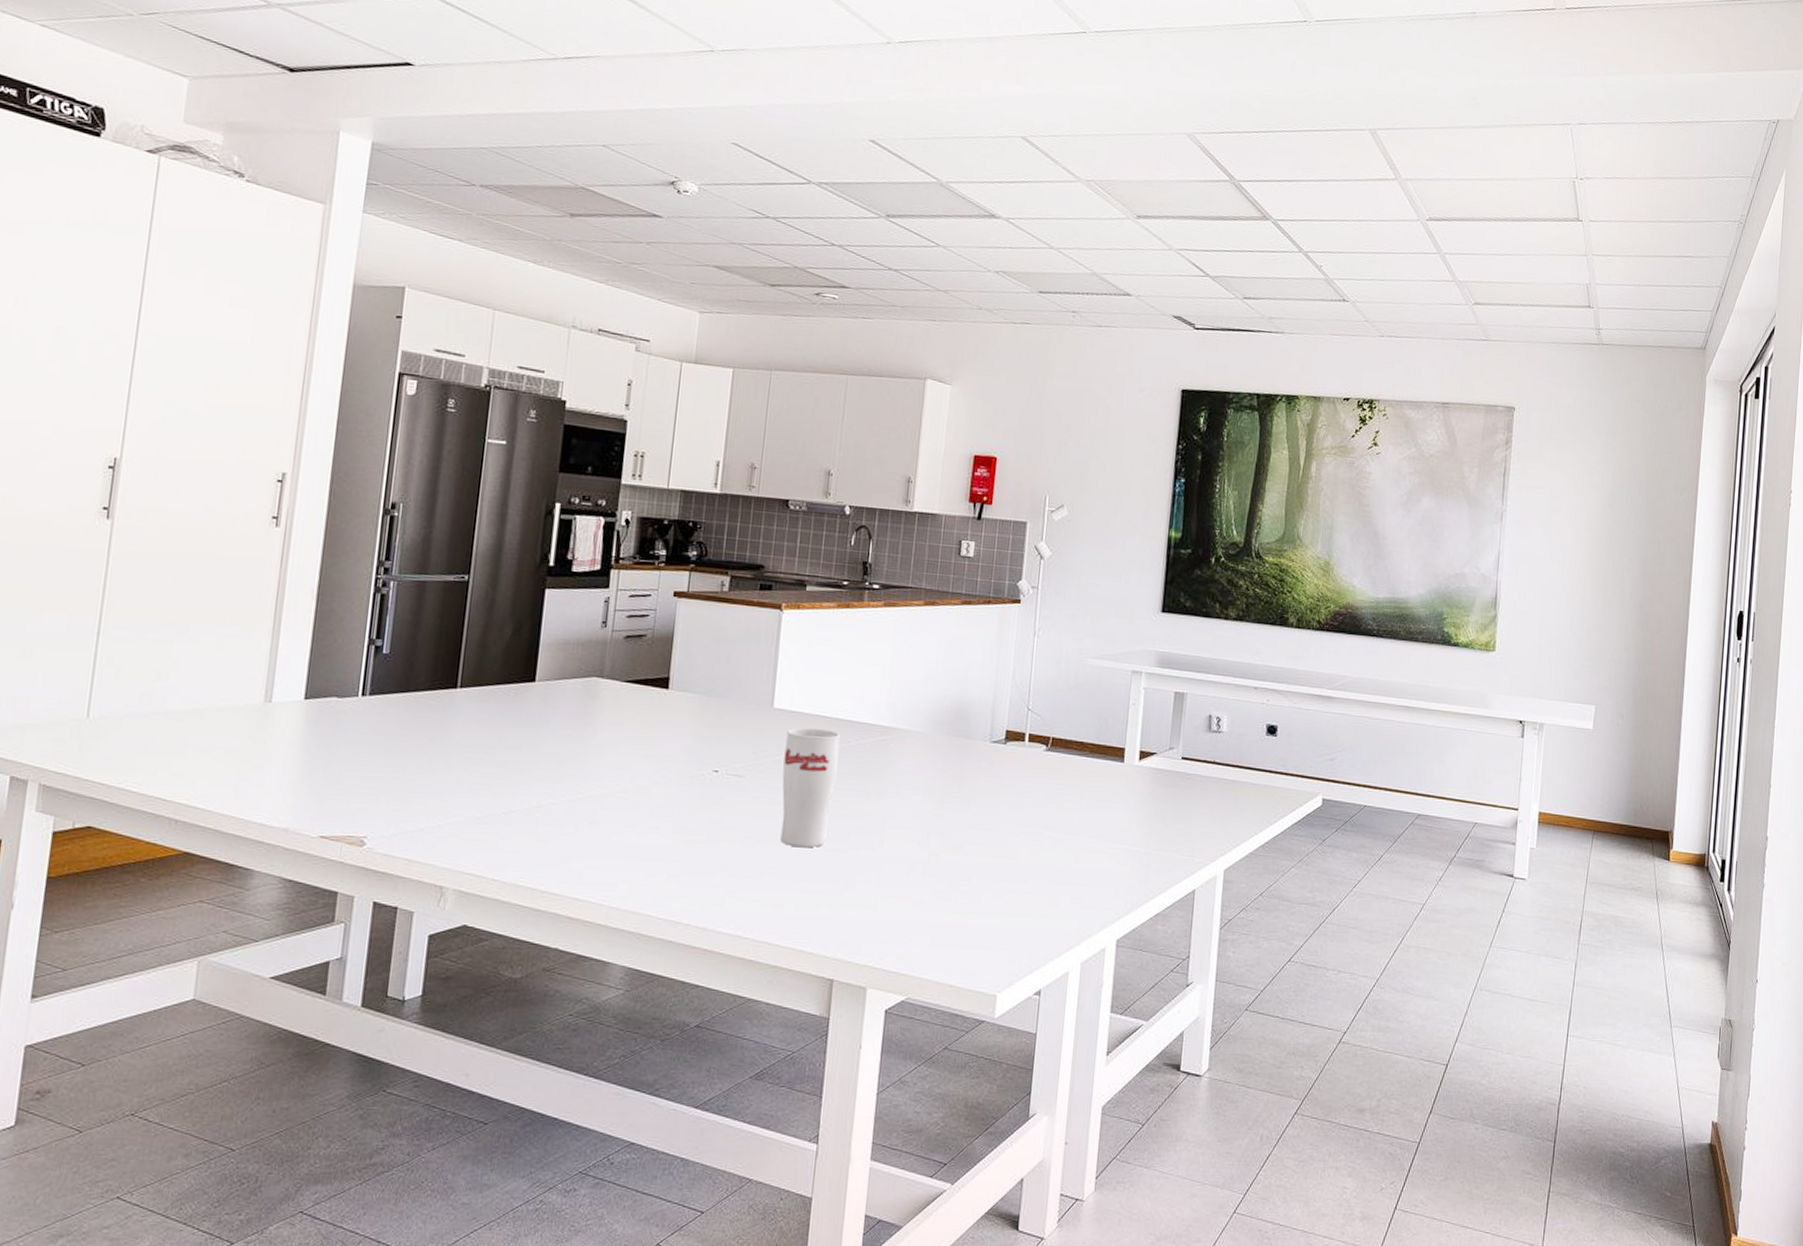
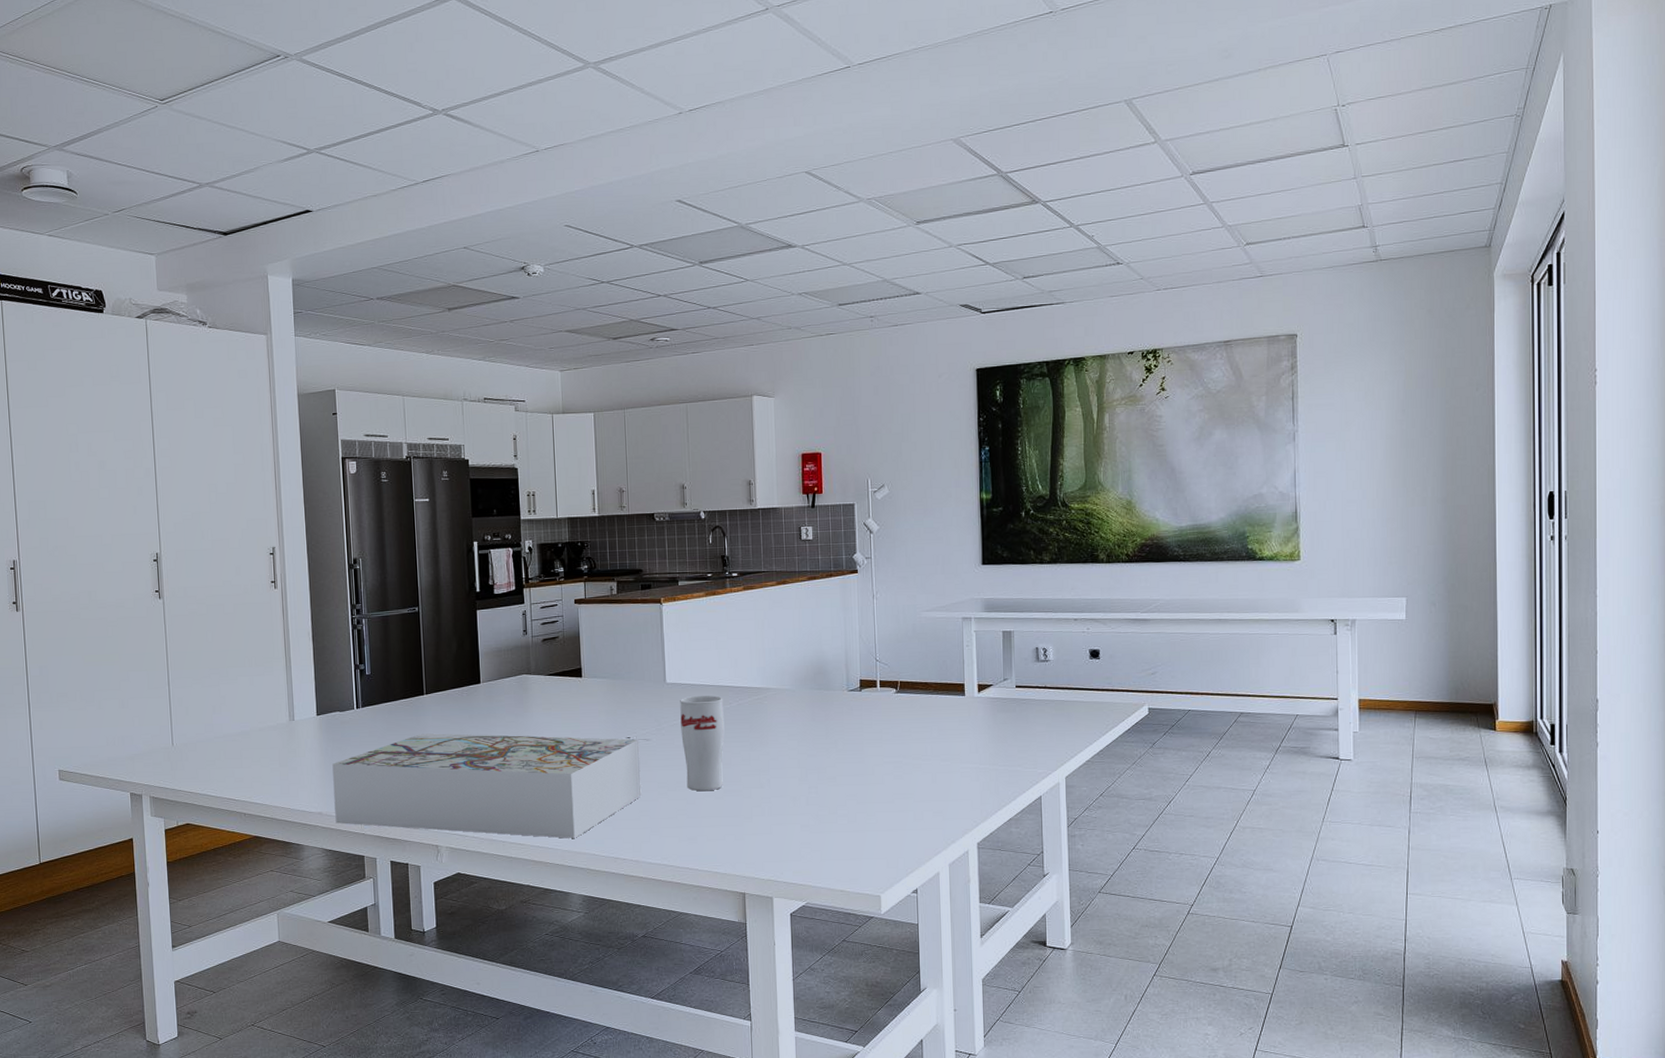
board game: none [305,737,729,893] -> present [332,732,642,839]

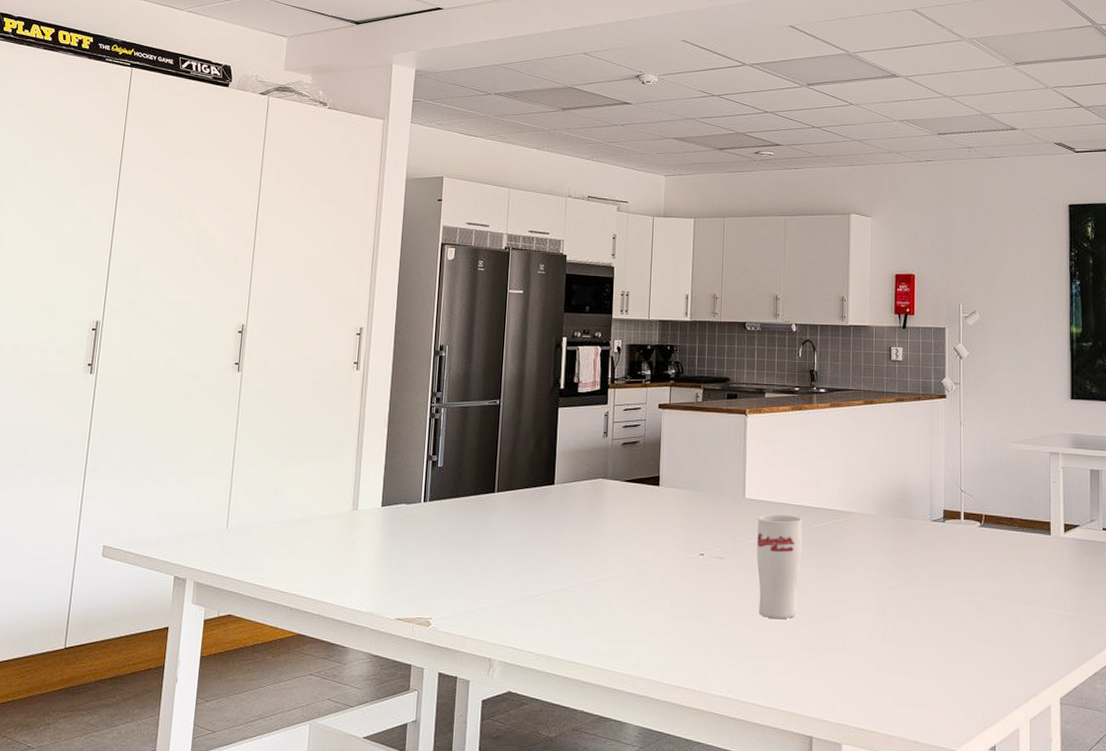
board game: present [332,732,642,839] -> none [386,533,713,661]

